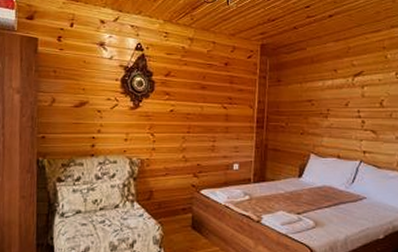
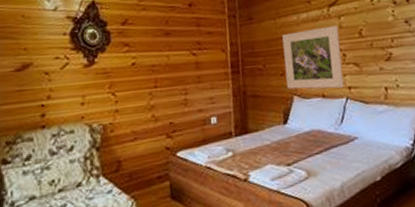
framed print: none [305,94,361,152] -> present [282,26,344,90]

